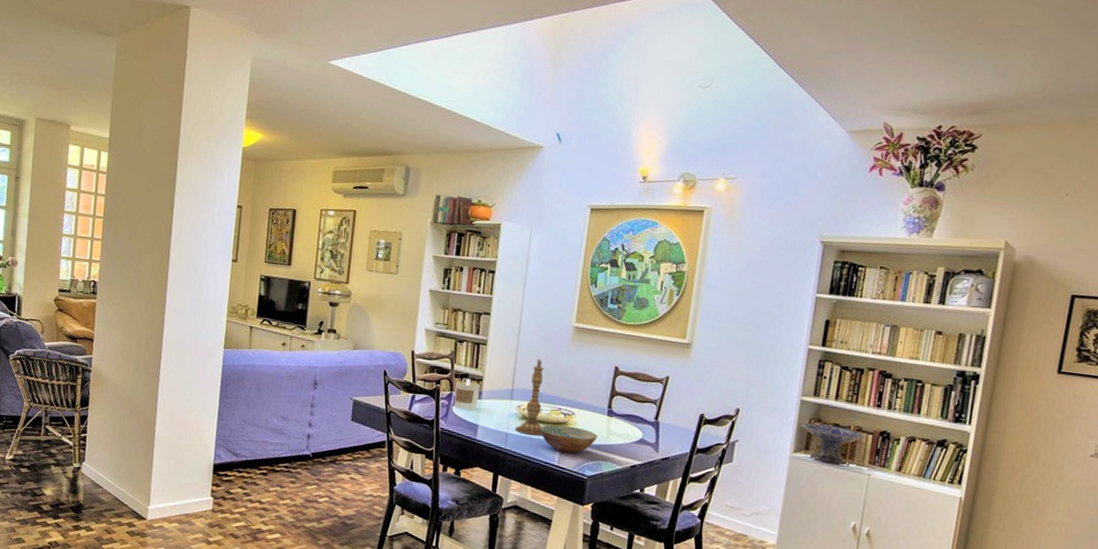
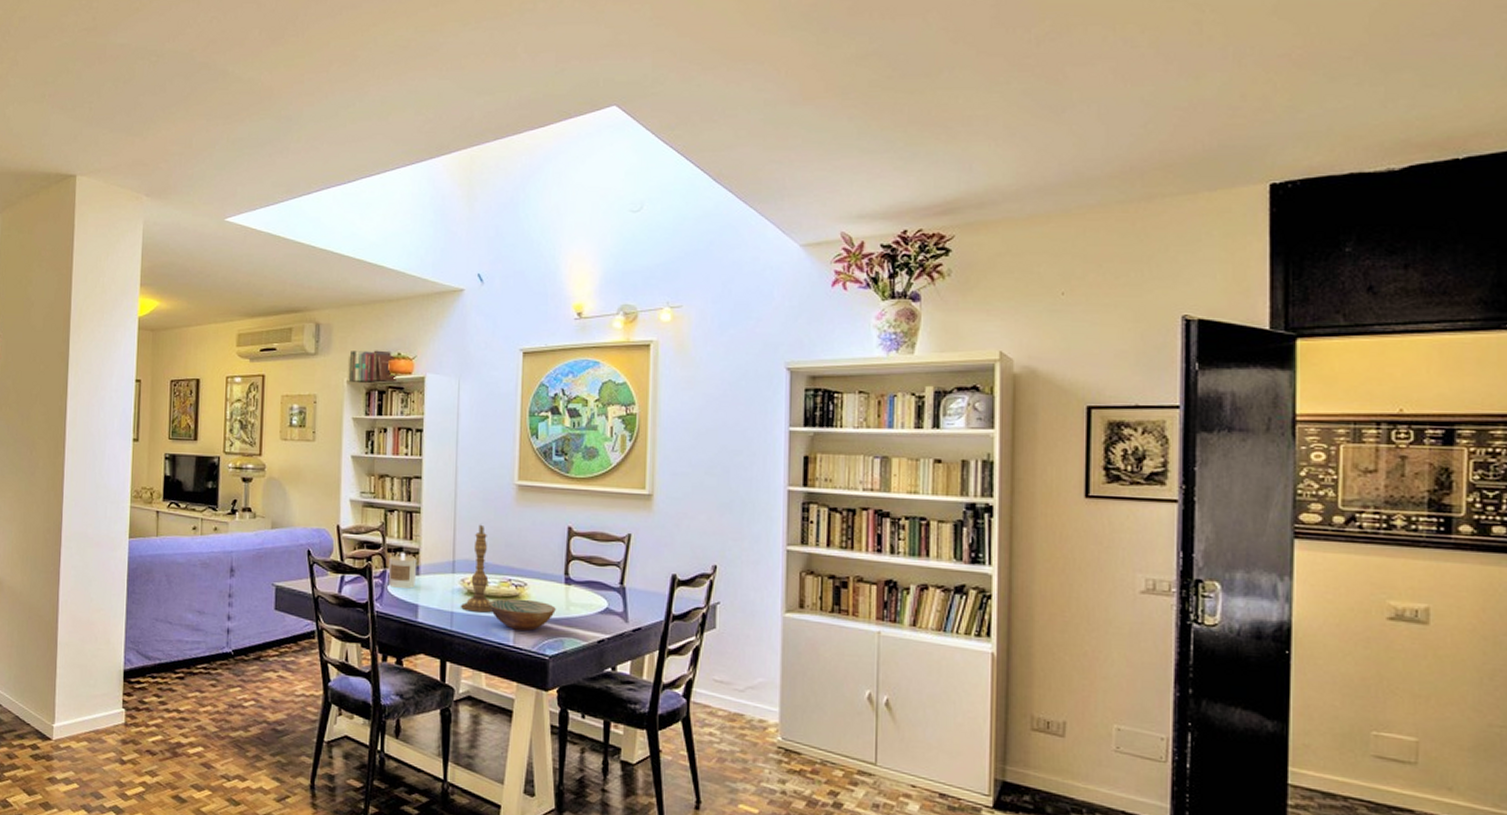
decorative bowl: present [801,422,866,466] -> none [791,575,870,624]

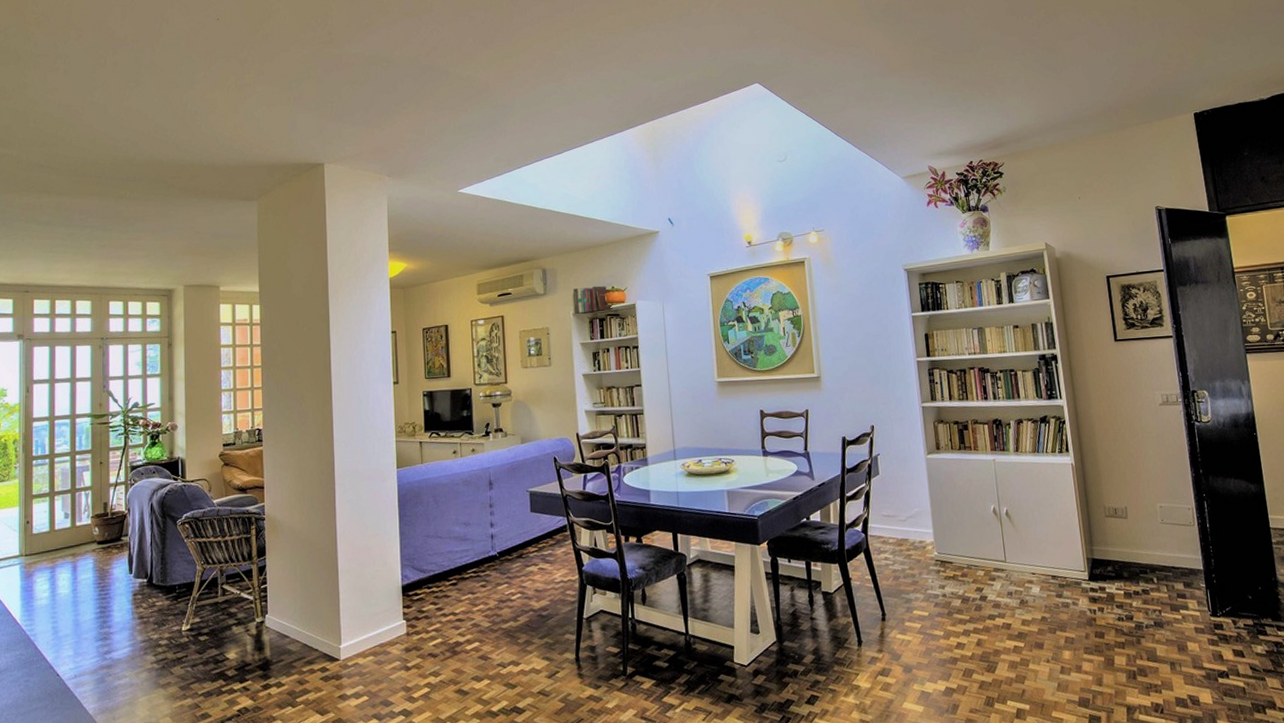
candle: present [388,552,417,590] -> none [621,448,646,480]
candlestick: present [461,524,492,613] -> none [684,417,709,490]
bowl: present [488,598,556,631] -> none [705,472,758,499]

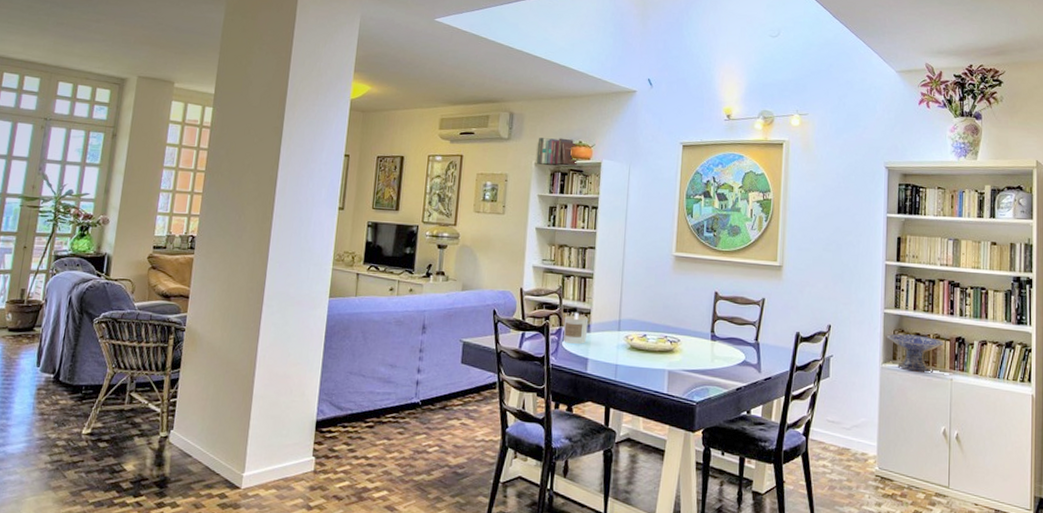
candle: none [621,448,646,480] -> present [563,312,589,345]
decorative bowl: none [928,423,983,458] -> present [887,333,945,373]

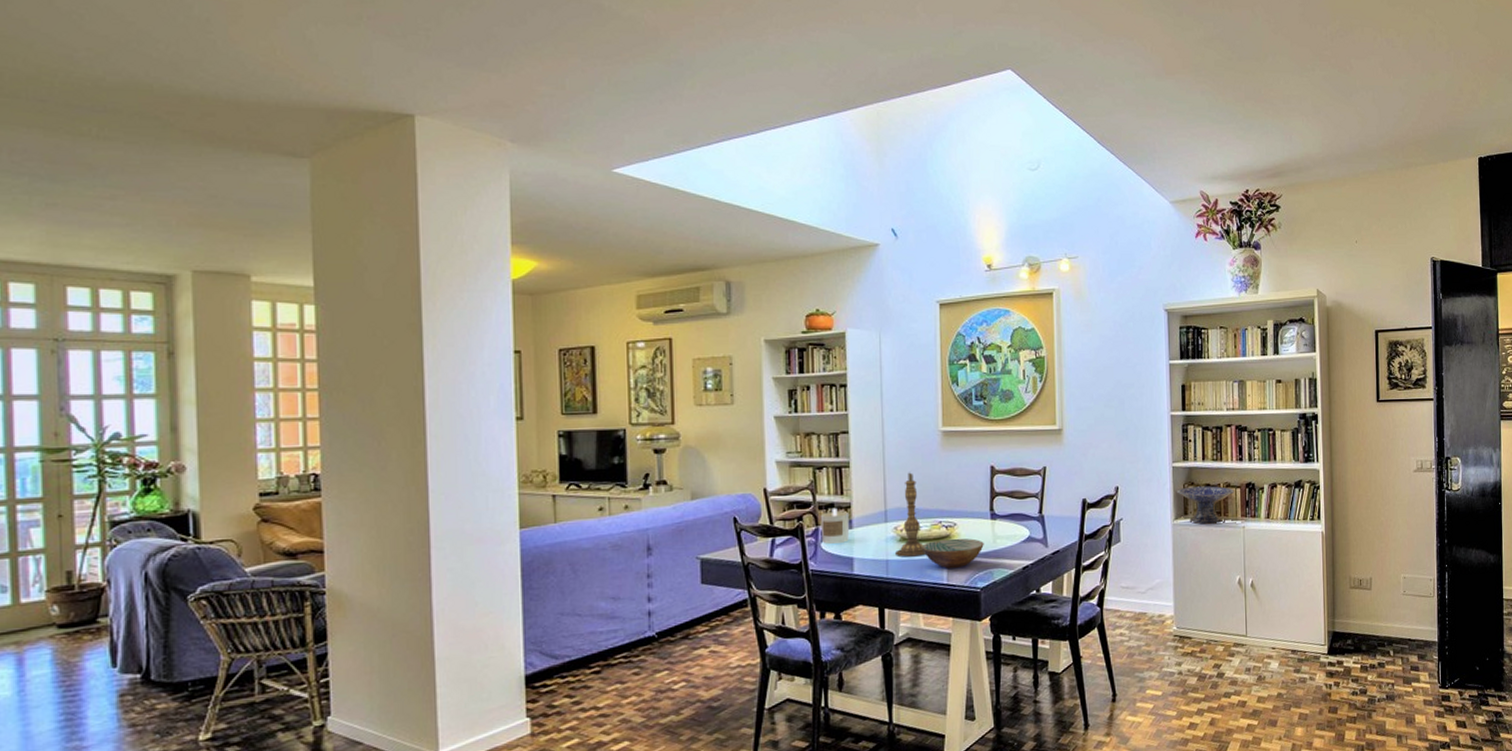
books: present [534,138,577,167] -> none [763,307,816,342]
candlestick: none [624,289,651,365] -> present [896,472,926,557]
bowl: none [647,352,703,380] -> present [921,538,984,569]

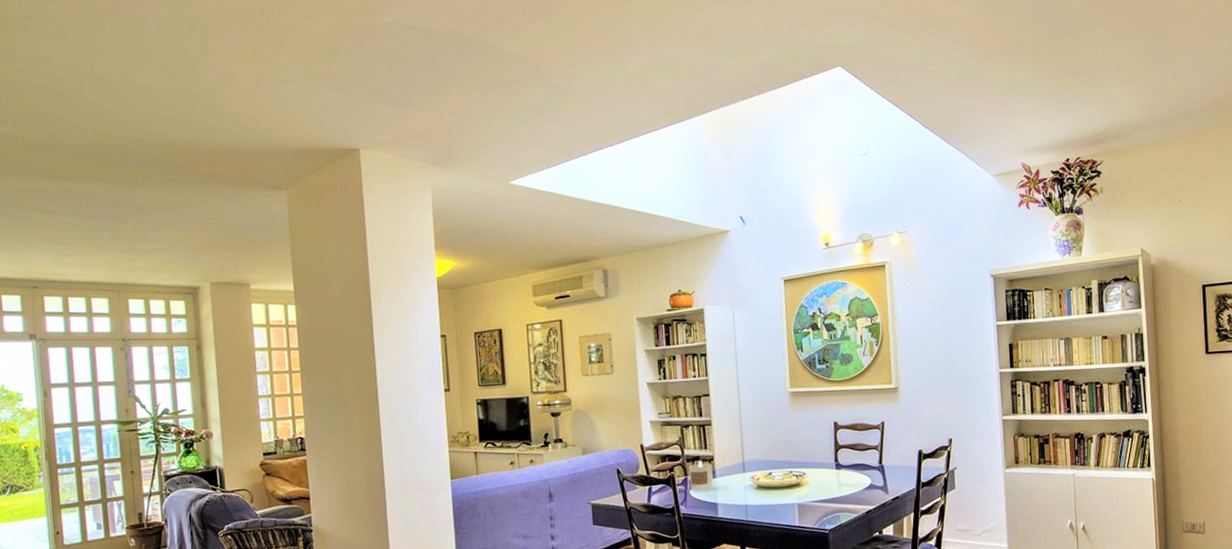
candlestick: present [896,472,926,557] -> none [753,428,779,503]
bowl: present [921,538,984,569] -> none [775,486,831,513]
decorative bowl: present [1177,486,1235,525] -> none [1008,436,1064,473]

